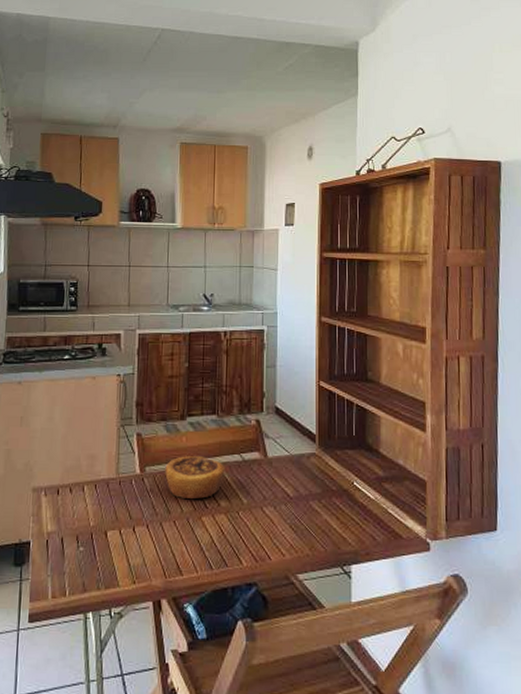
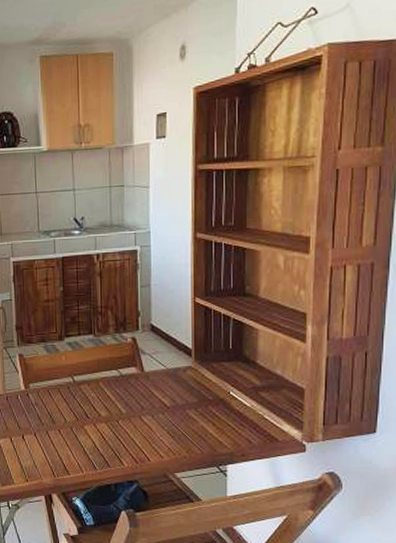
pastry: present [165,456,225,500] -> none [47,373,104,411]

